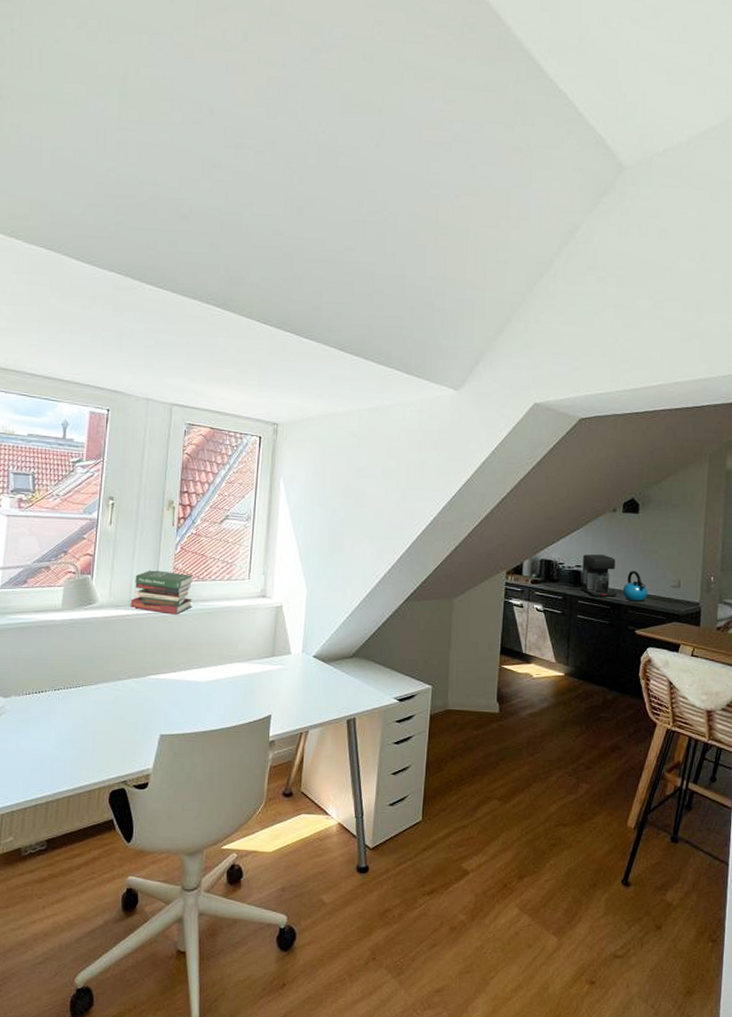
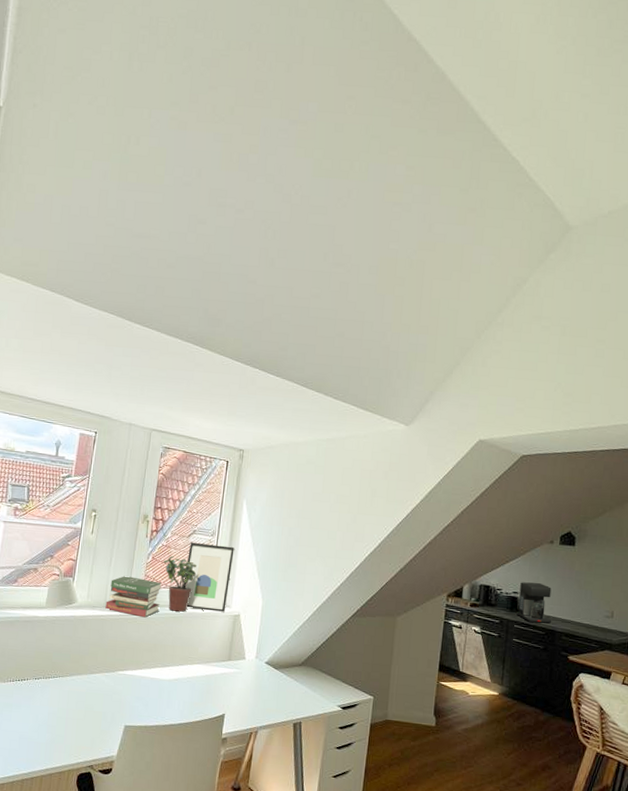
potted plant: none [194,545,232,606] -> present [163,556,197,612]
picture frame: none [217,528,274,604] -> present [183,542,235,612]
kettle: present [622,571,648,602] -> none [557,600,582,630]

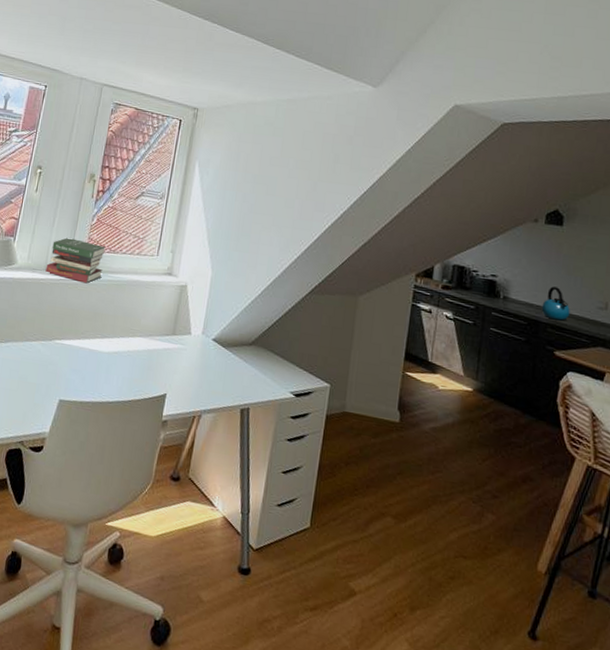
potted plant: present [163,556,197,612] -> none [108,218,144,279]
picture frame: present [183,542,235,612] -> none [128,204,185,282]
coffee maker: present [517,582,552,624] -> none [496,264,536,313]
kettle: none [557,600,582,630] -> present [541,286,570,321]

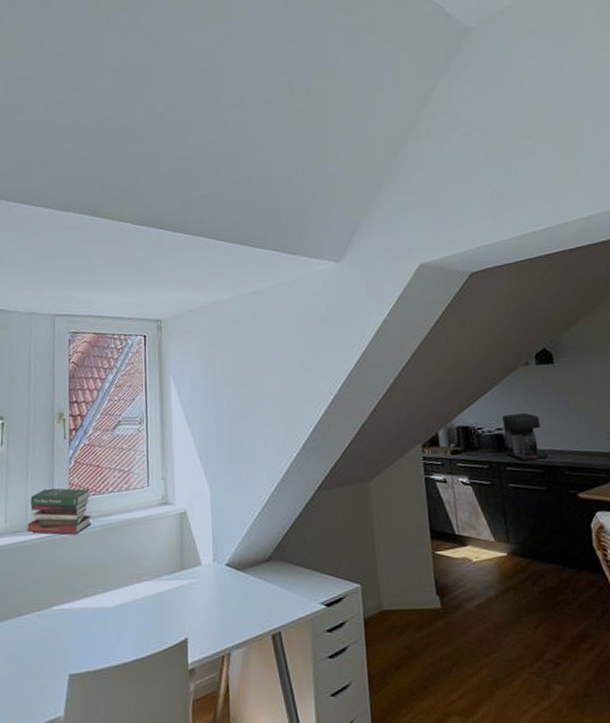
coffee maker: none [496,264,536,313] -> present [502,412,549,461]
kettle: present [541,286,570,321] -> none [553,427,583,461]

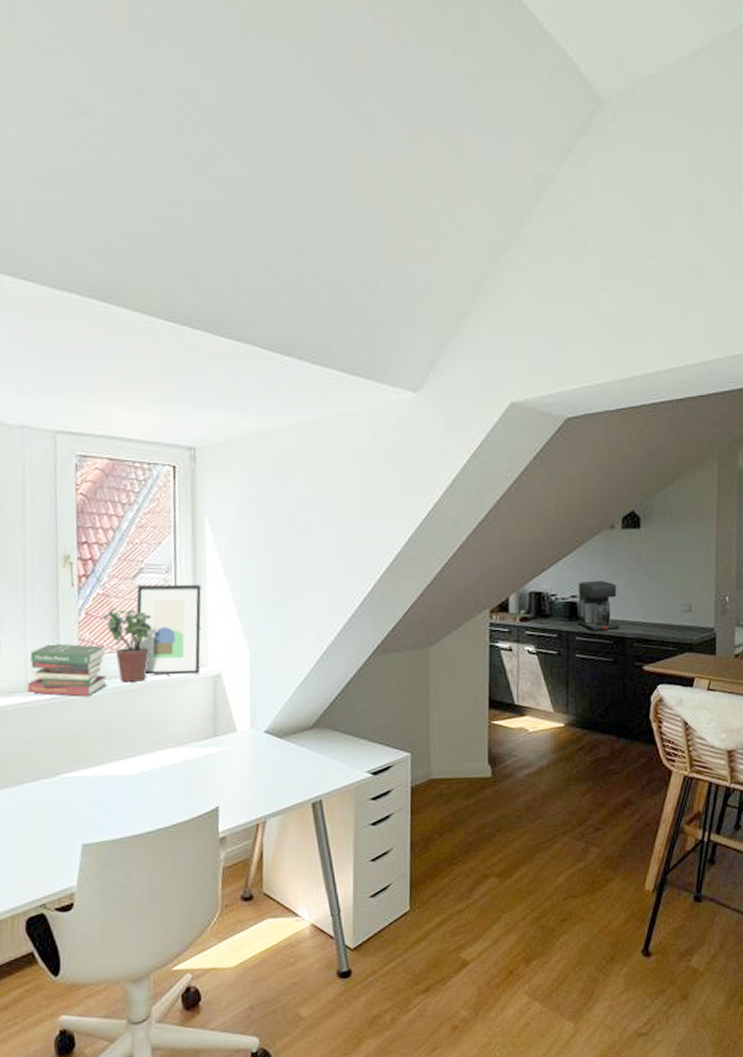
potted plant: none [88,455,129,521] -> present [103,607,153,682]
picture frame: none [115,432,169,514] -> present [135,583,203,675]

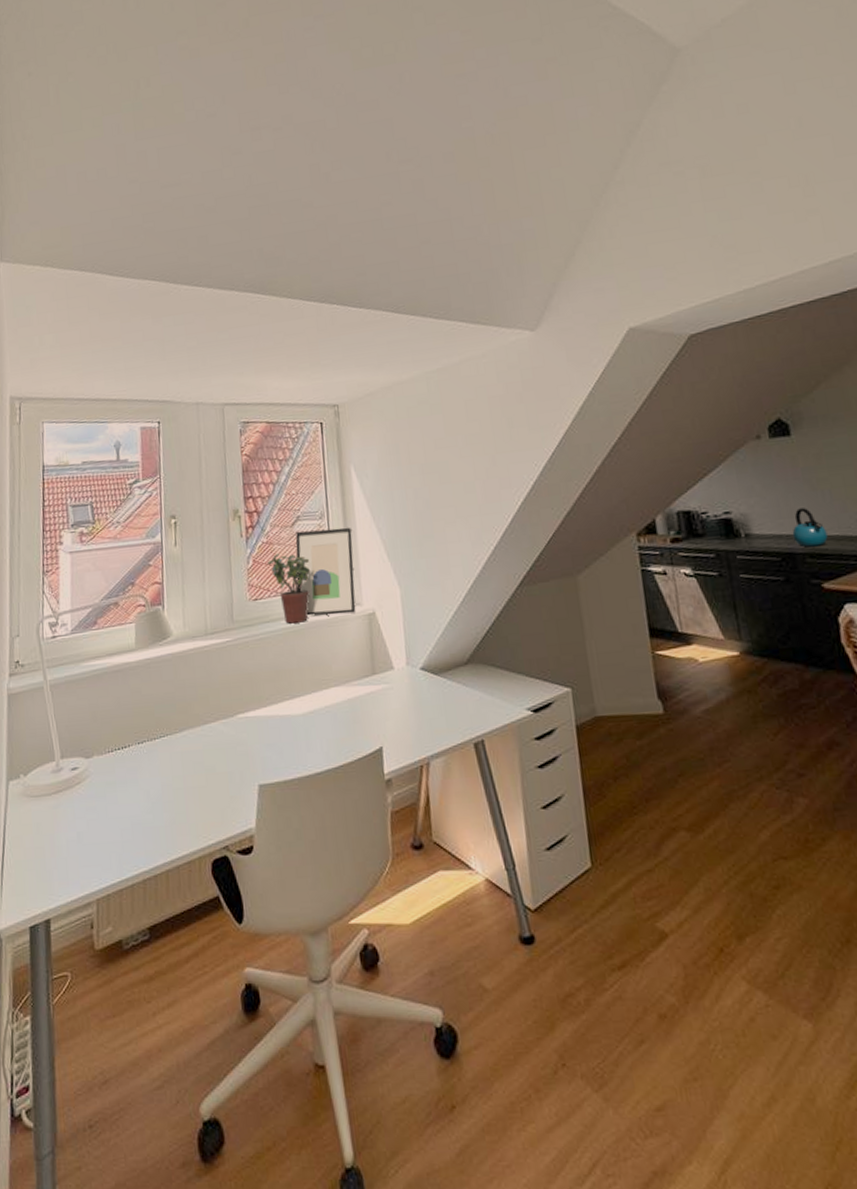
books: present [27,643,107,697] -> none [207,589,274,639]
coffee maker: present [579,580,621,631] -> none [730,493,787,548]
kettle: none [626,597,655,633] -> present [792,508,828,547]

